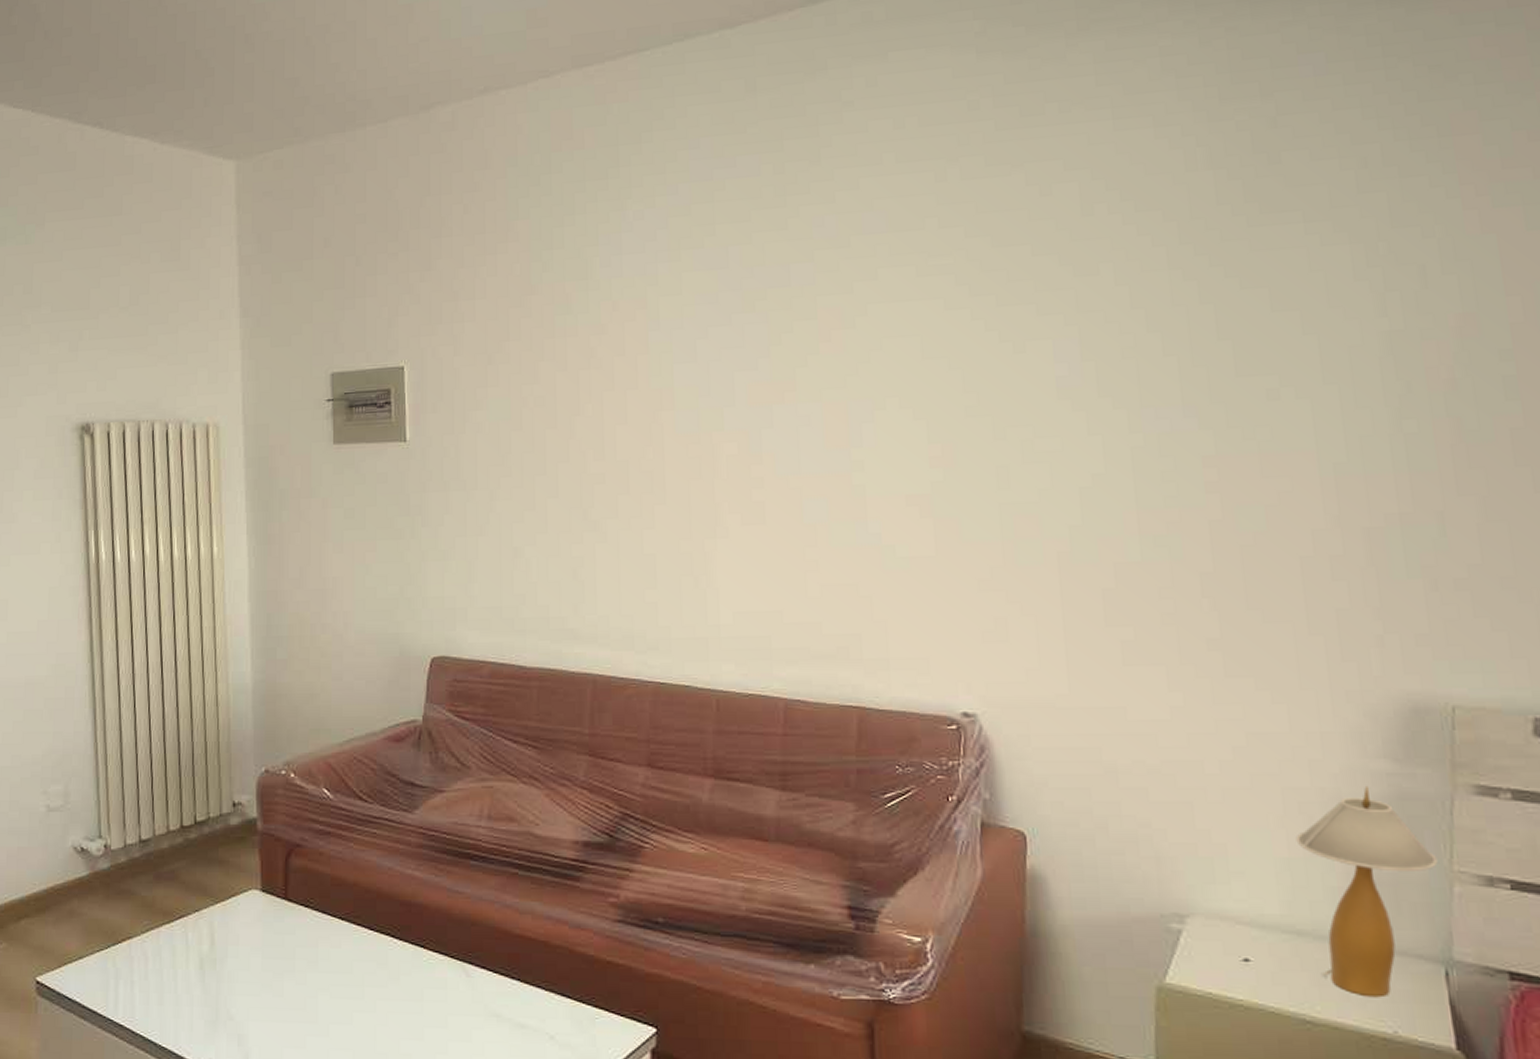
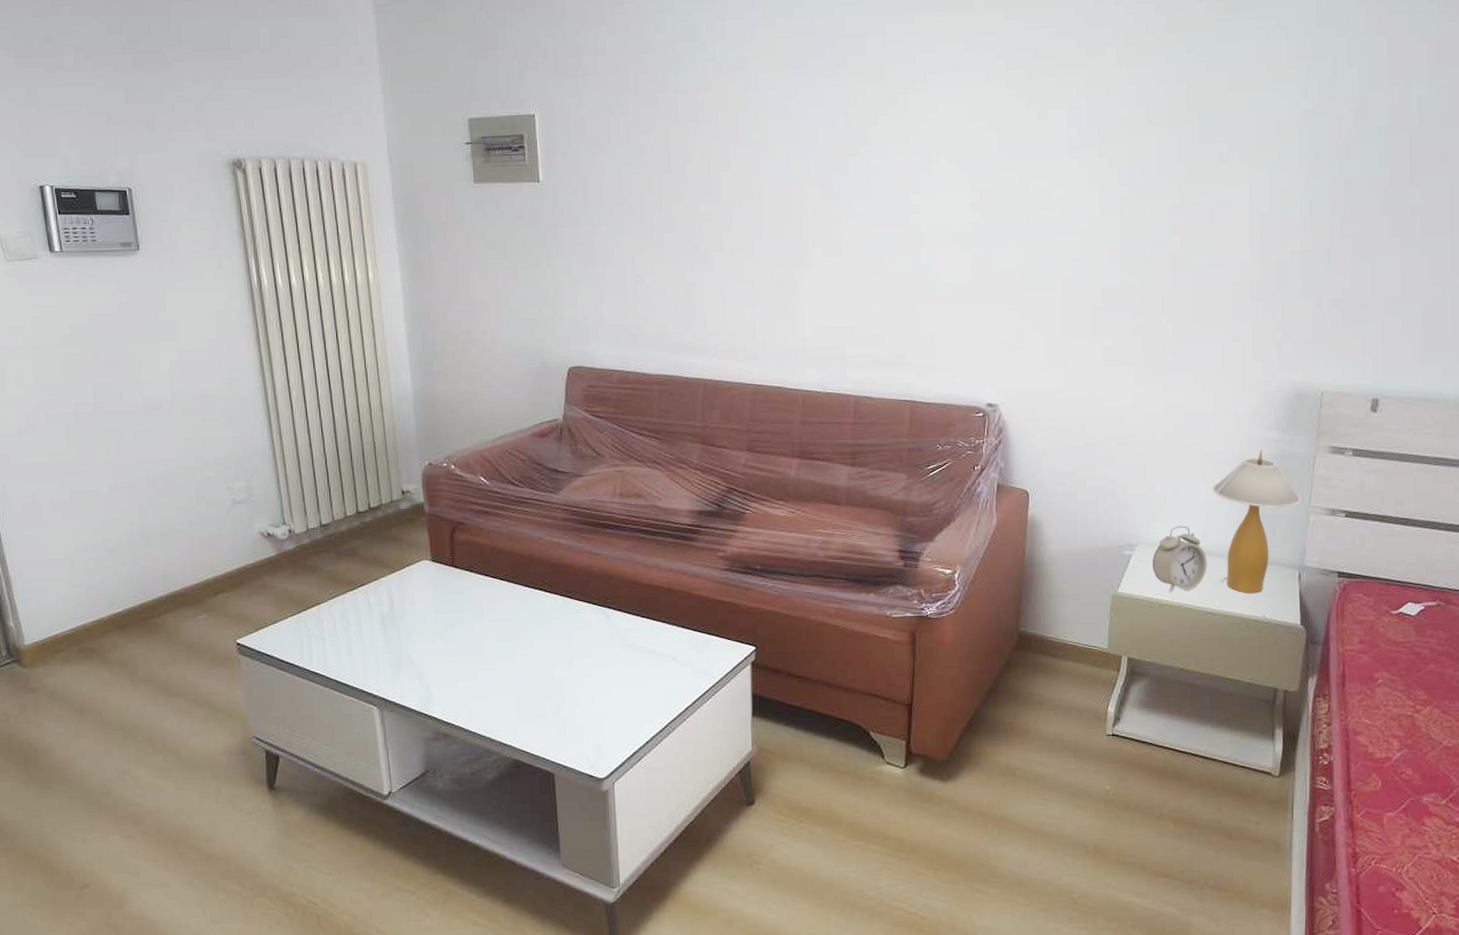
alarm clock: none [1214,890,1299,987] -> present [1153,525,1207,592]

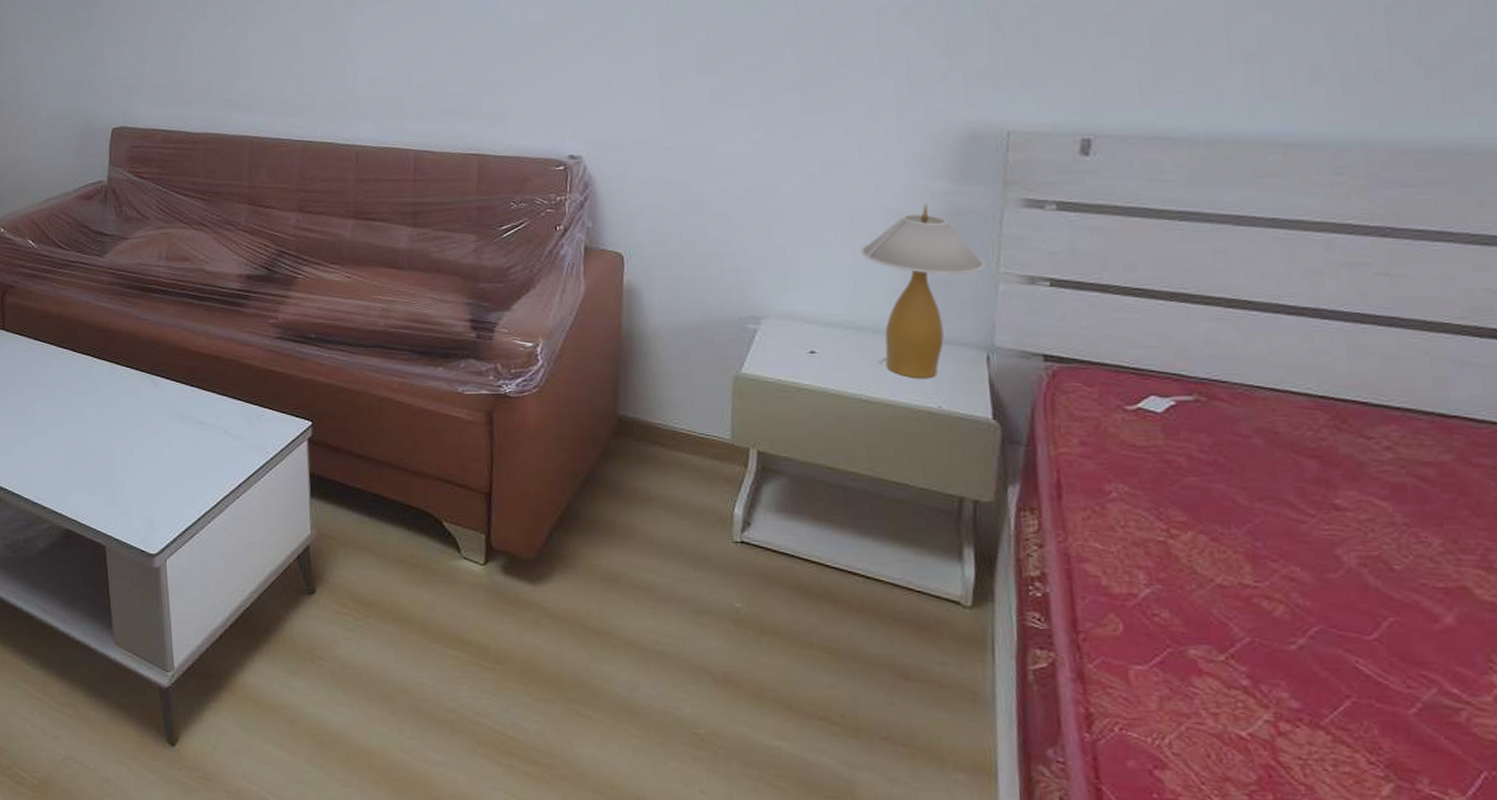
alarm clock: present [1153,525,1207,592] -> none [785,295,859,374]

